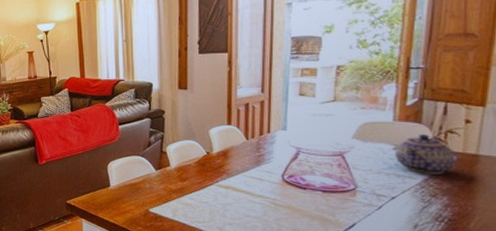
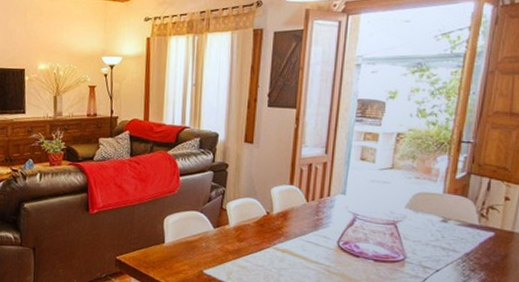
teapot: present [395,134,457,174] -> none [442,208,495,250]

